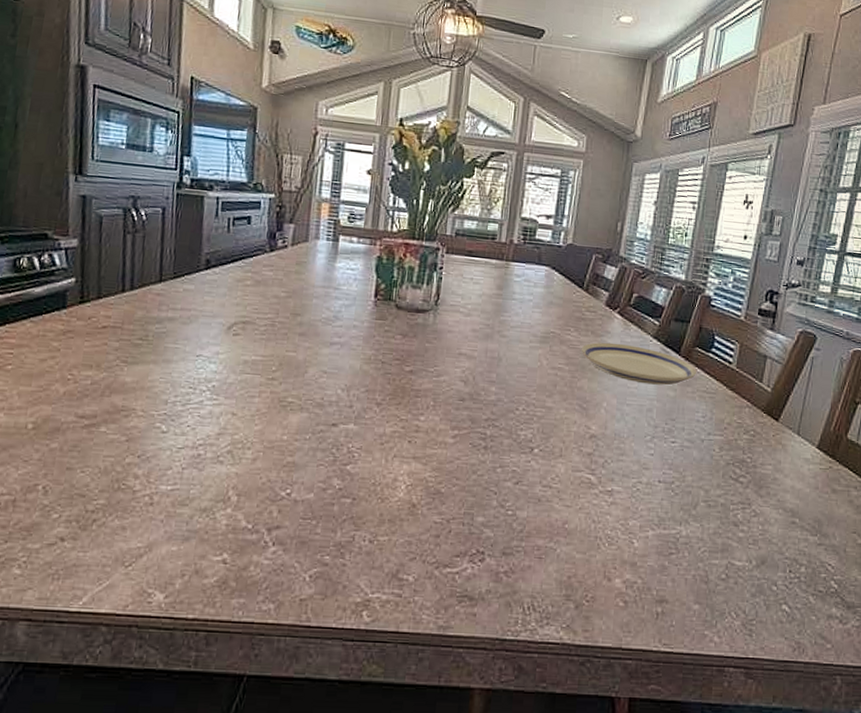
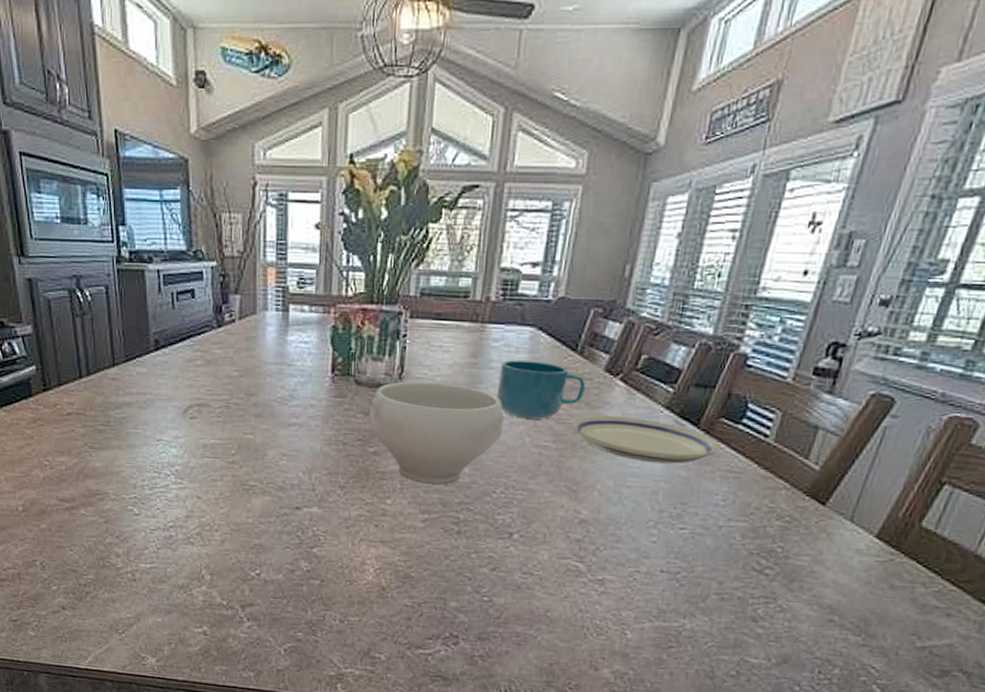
bowl: none [406,307,526,402] -> present [368,381,505,485]
cup: none [518,293,591,345] -> present [496,360,586,419]

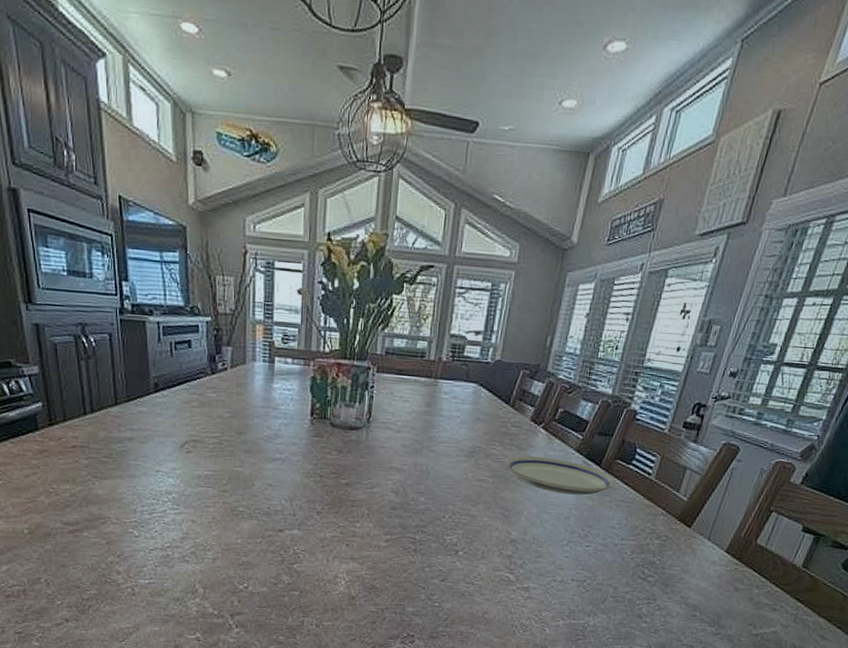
bowl: present [368,381,505,485] -> none [341,425,453,511]
cup: present [496,360,586,419] -> none [446,410,516,458]

